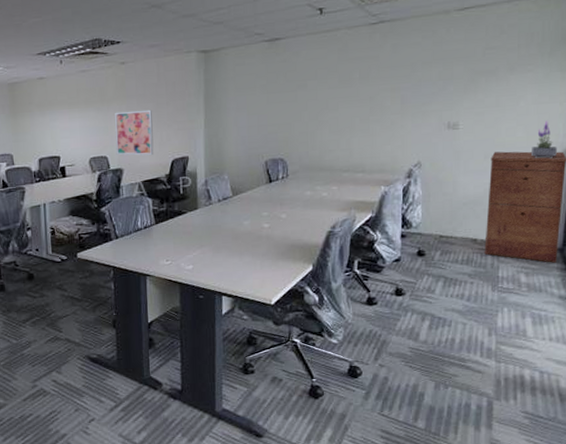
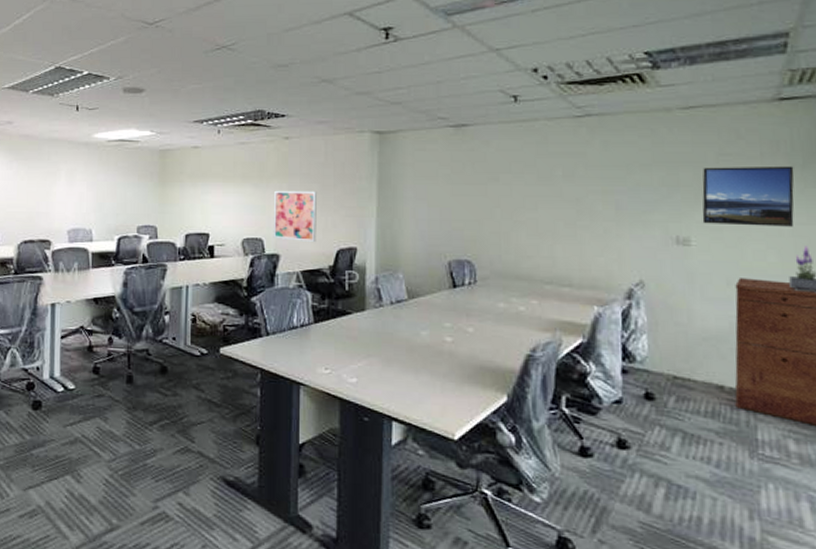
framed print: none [469,54,543,110] -> present [702,166,794,227]

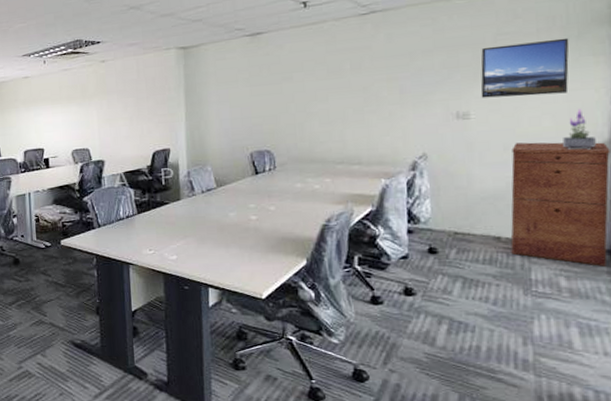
wall art: present [273,190,317,243] -> none [96,104,135,148]

